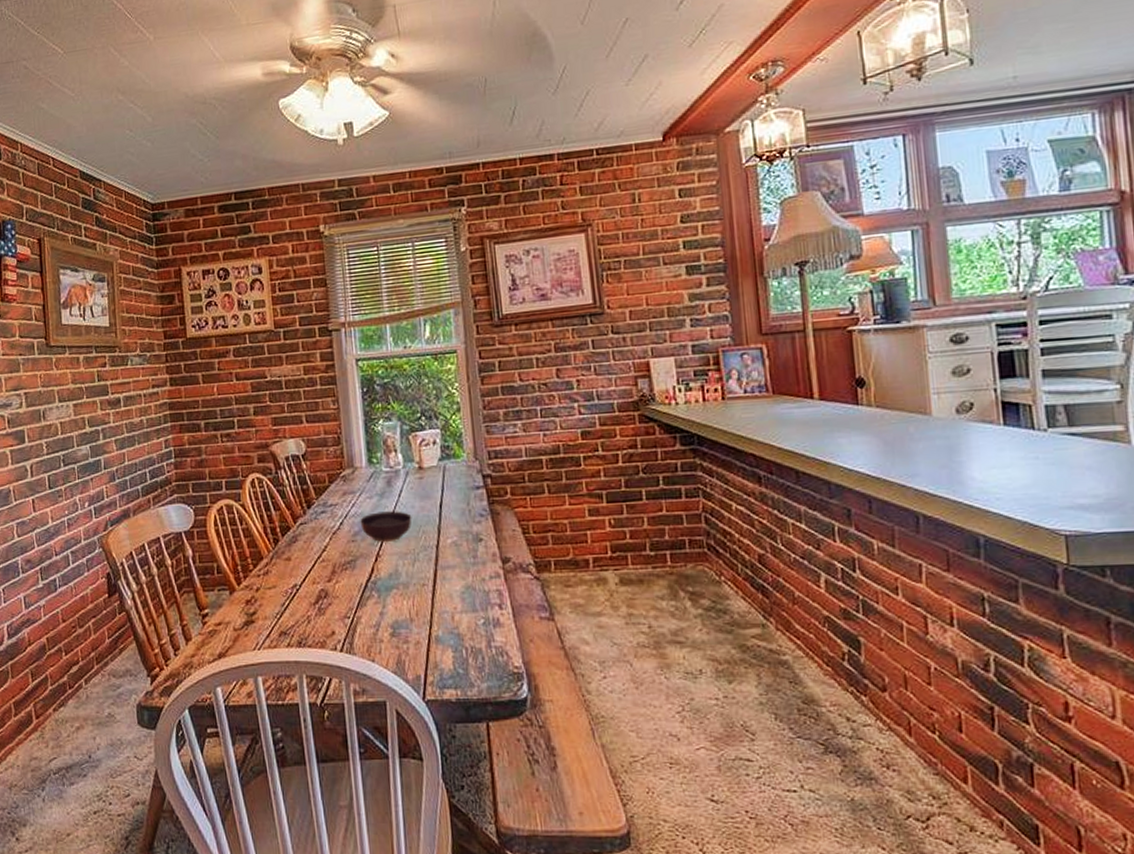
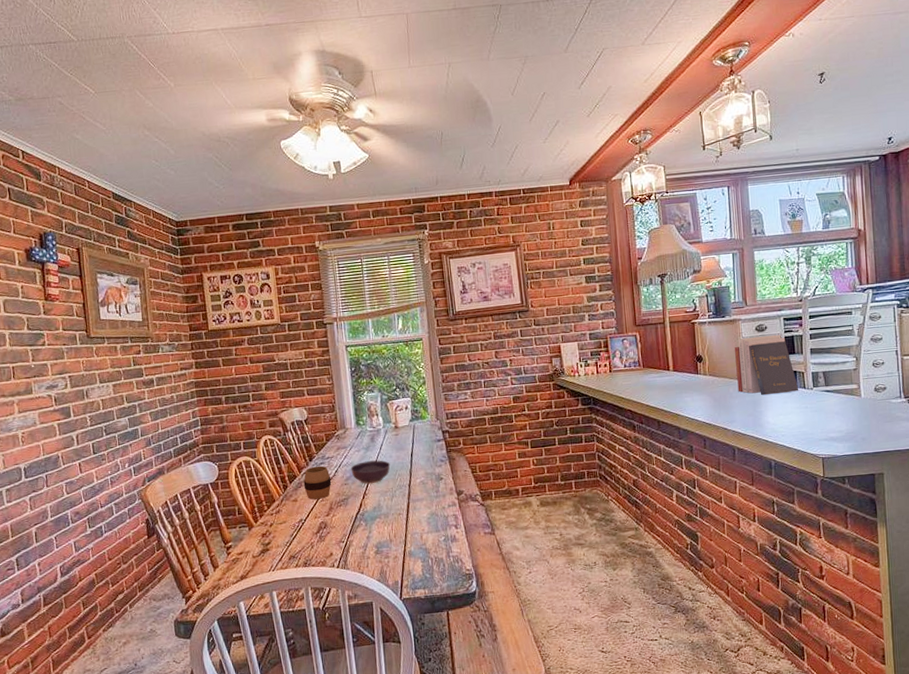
cup: none [299,515,335,559] -> present [303,465,332,500]
books: none [917,348,1024,439] -> present [735,334,799,396]

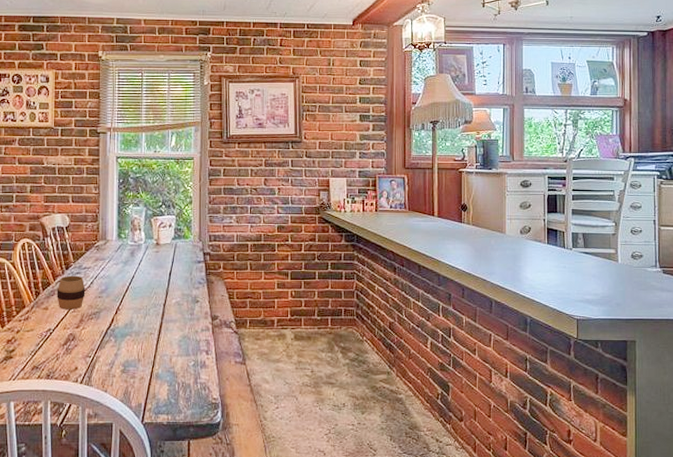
bowl: present [351,460,391,485] -> none [107,276,147,300]
books: present [735,334,799,396] -> none [499,191,559,251]

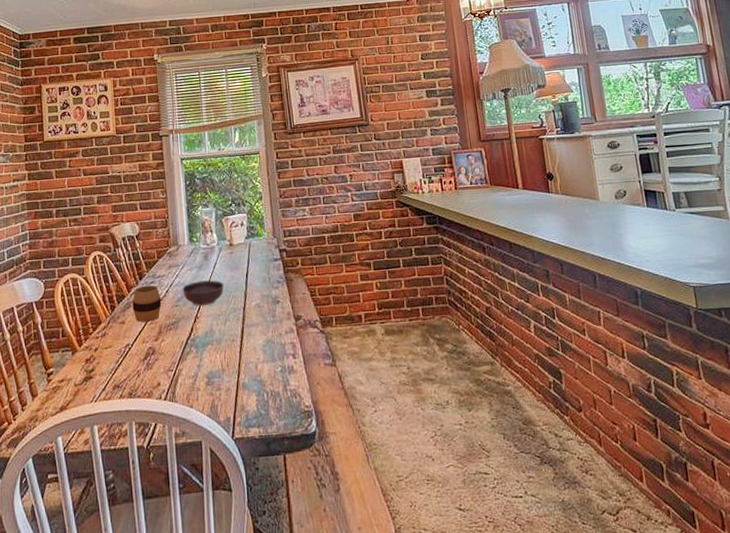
bowl: none [107,276,147,300] -> present [182,280,224,307]

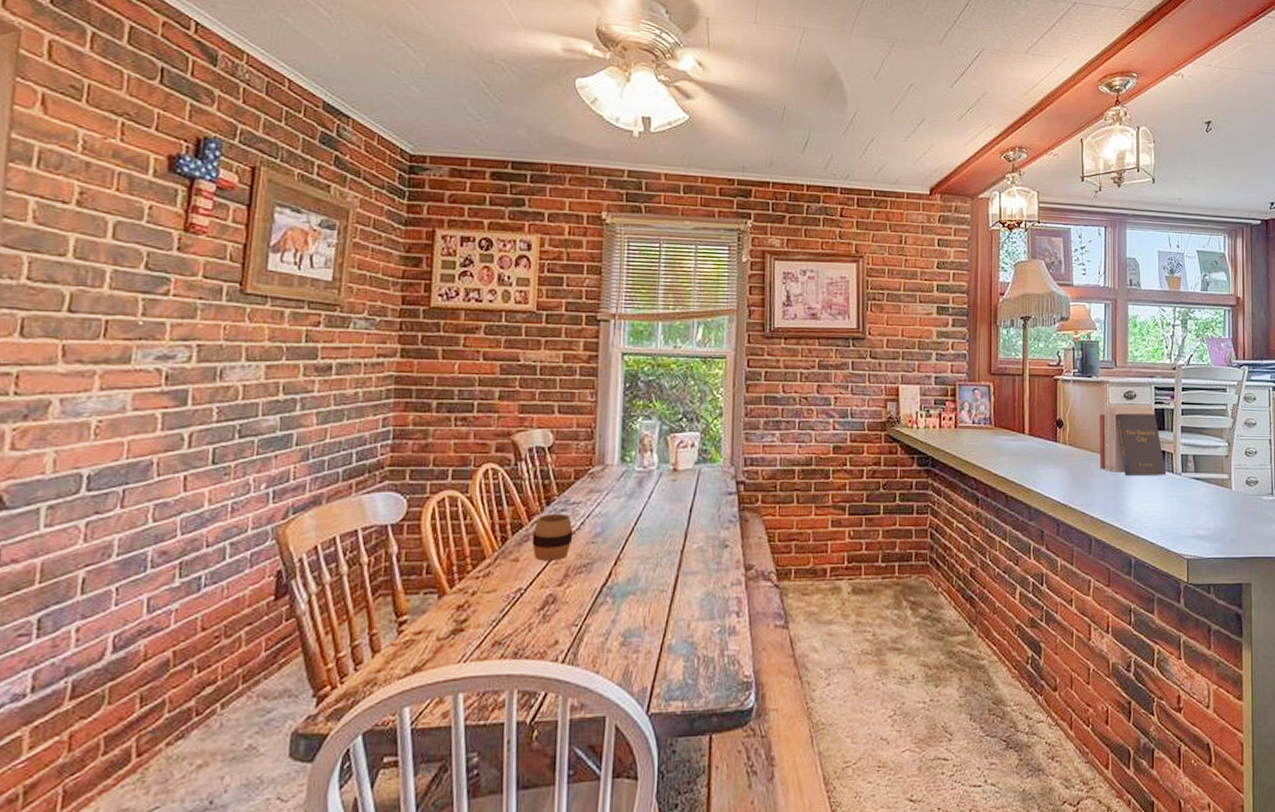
bowl: present [182,280,224,307] -> none [603,513,660,546]
books: none [587,152,661,217] -> present [1100,404,1167,477]

